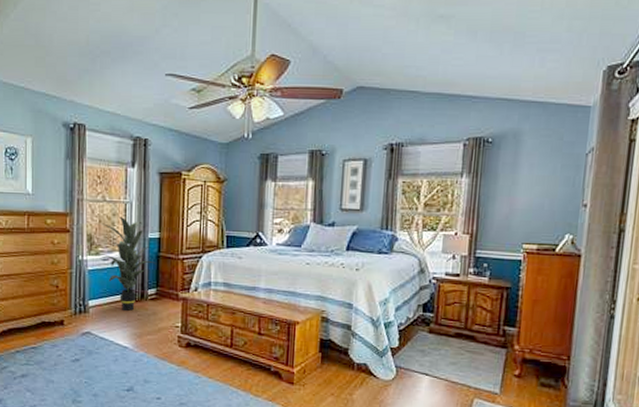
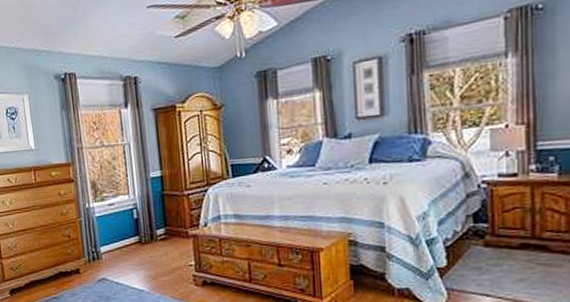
indoor plant: present [99,216,157,311] -> none [102,159,163,254]

